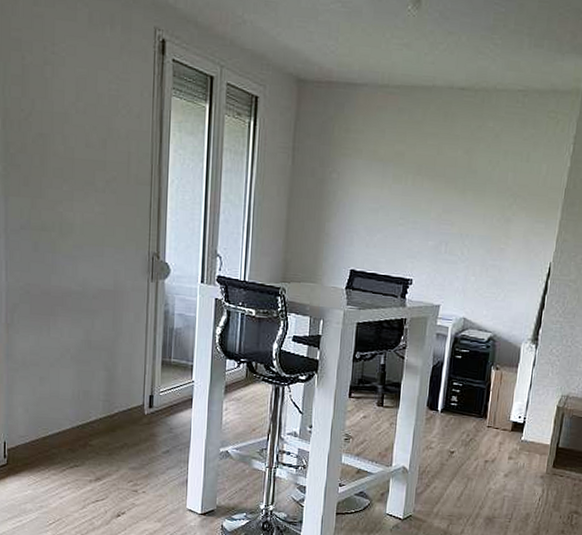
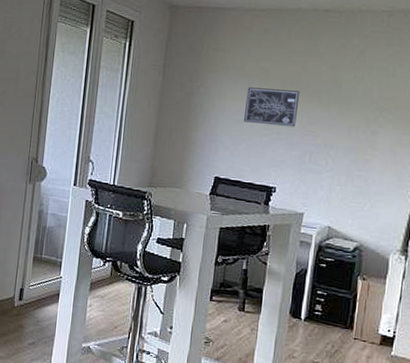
wall art: none [379,173,436,216] -> present [244,87,300,127]

